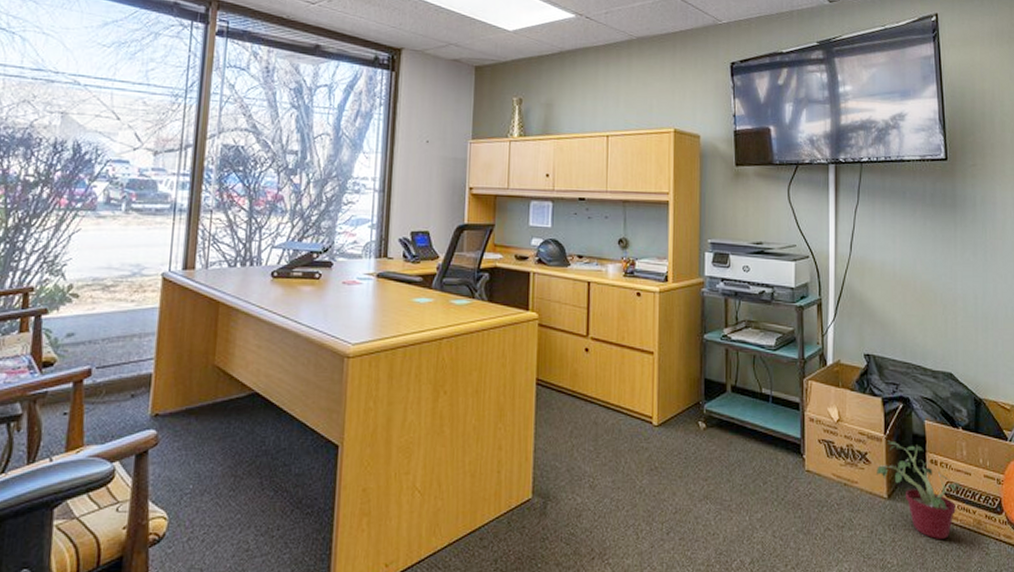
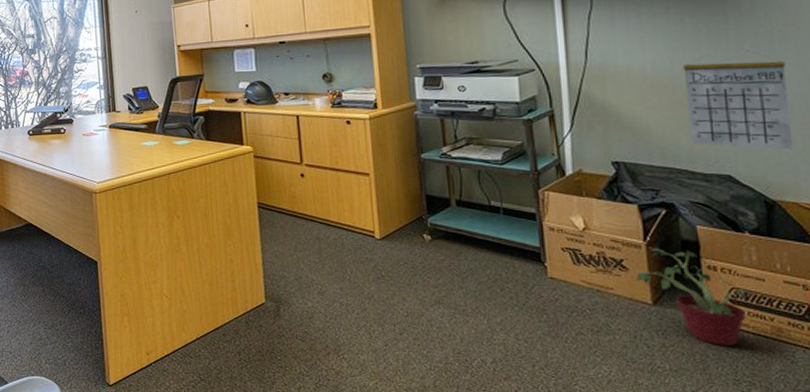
calendar: none [923,255,996,352] -> present [683,48,793,150]

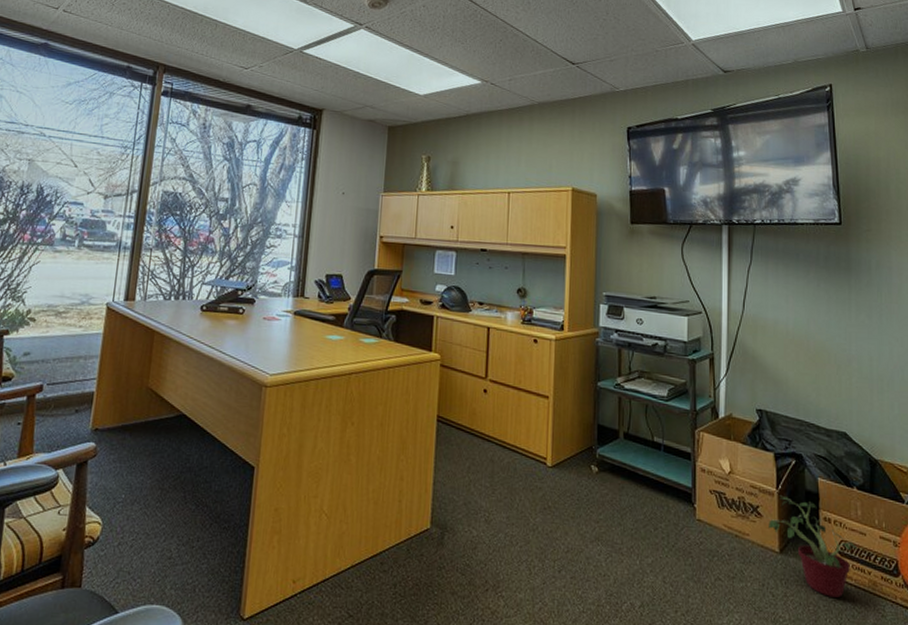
calendar: present [683,48,793,150] -> none [817,317,892,414]

